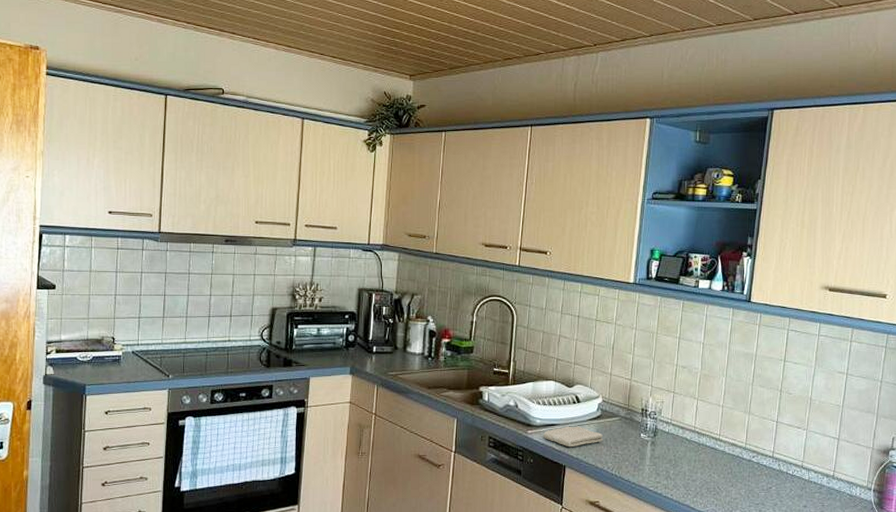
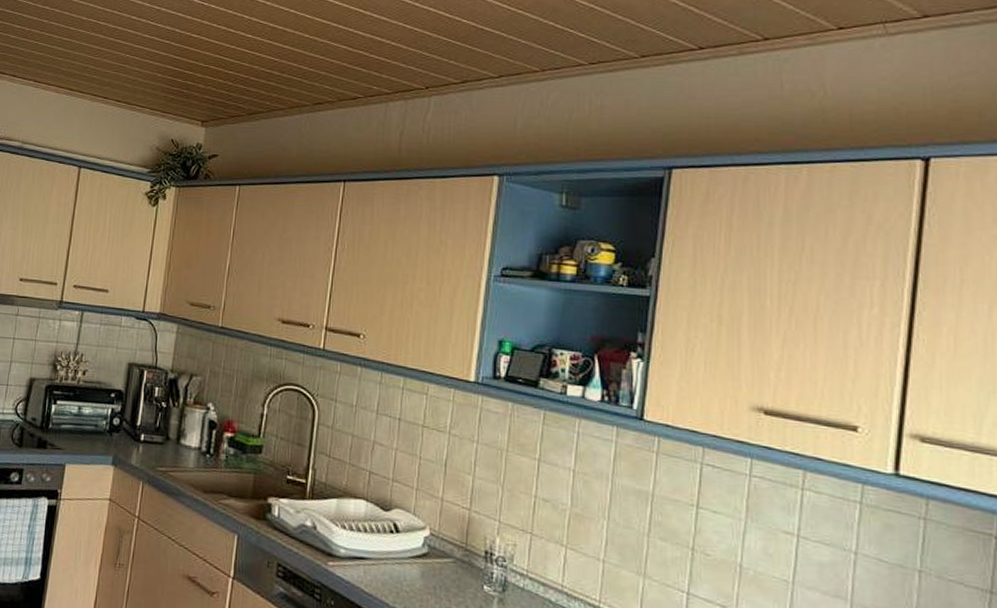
washcloth: present [542,426,603,448] -> none [348,562,430,592]

